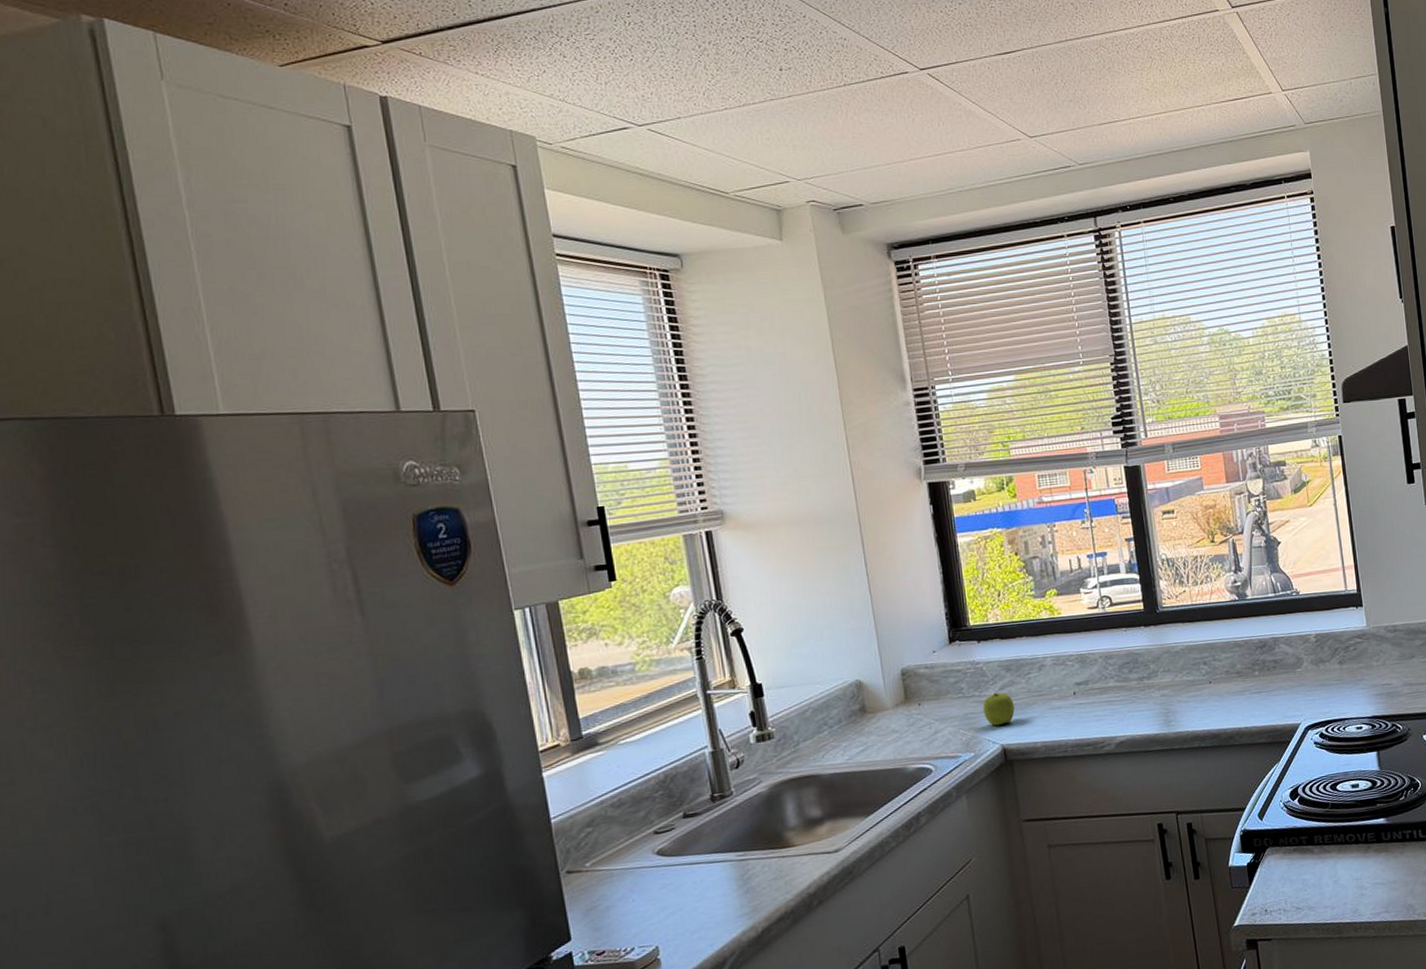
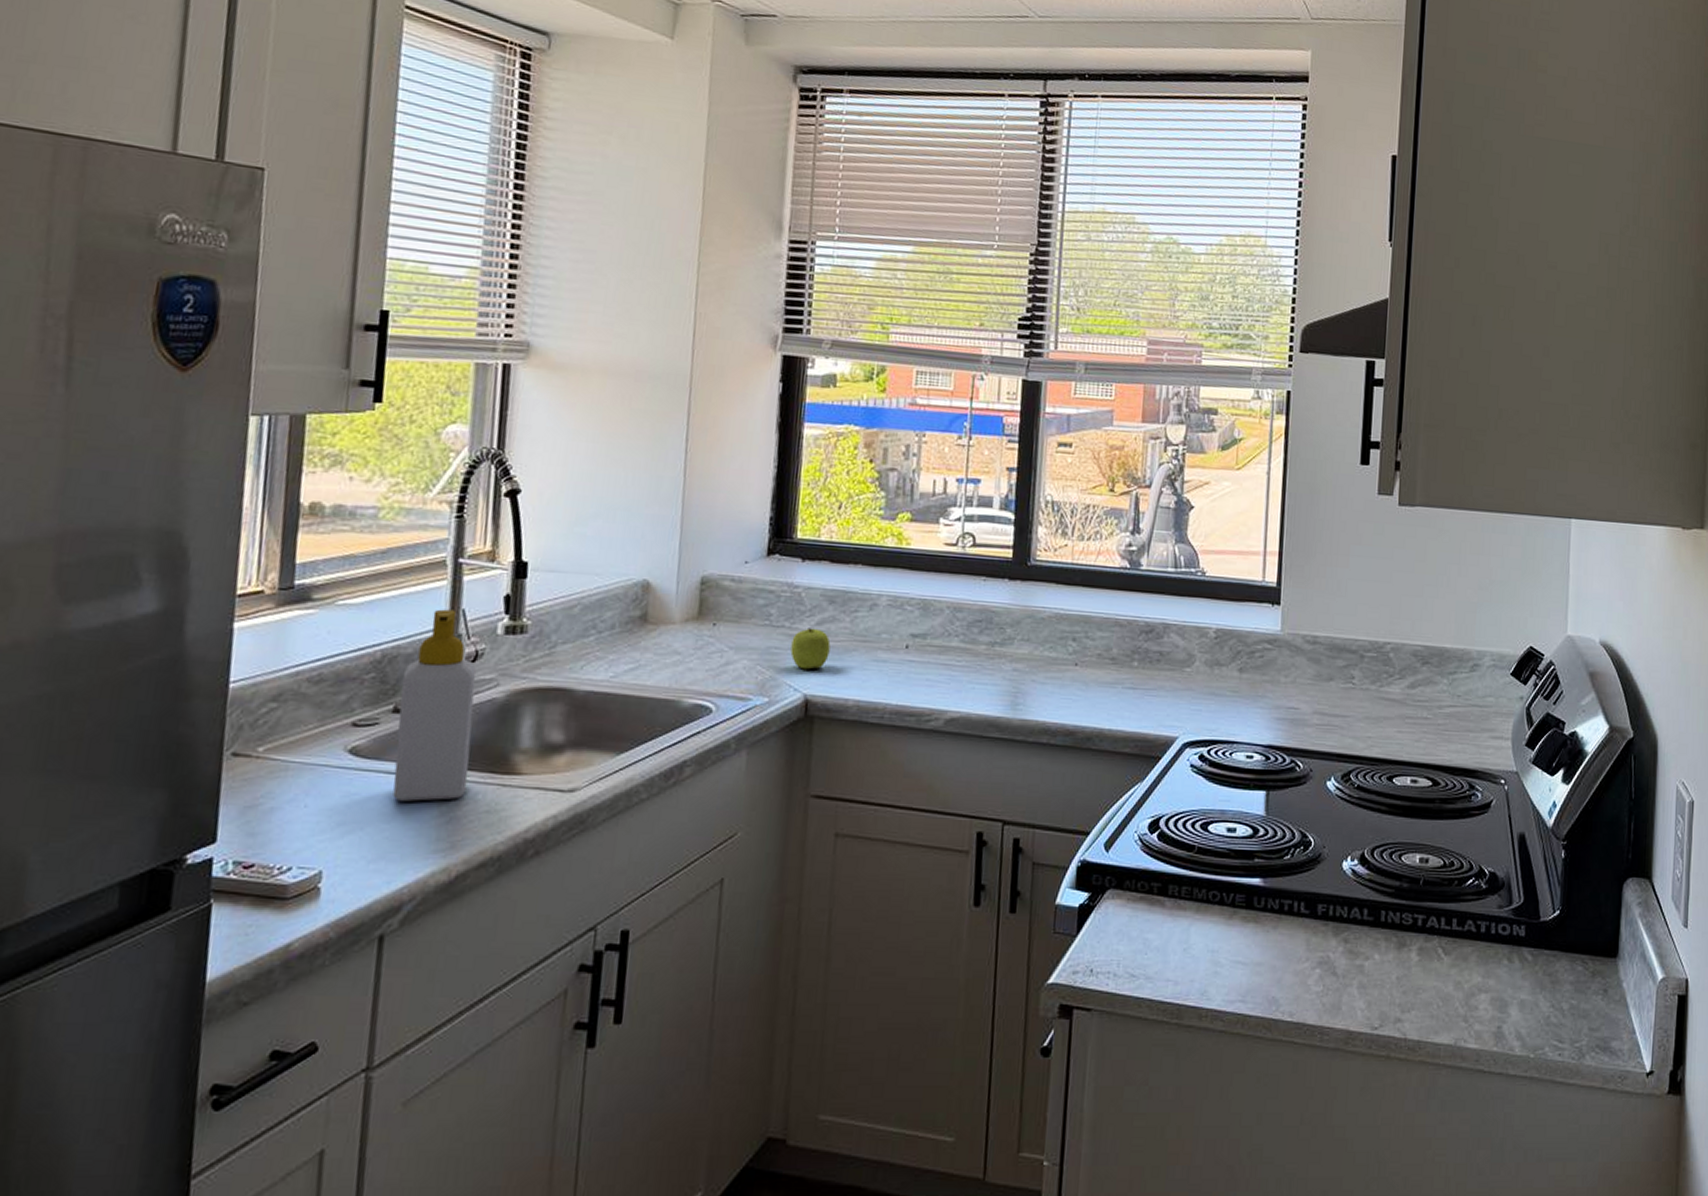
soap bottle: none [684,731,755,884] -> present [392,609,476,802]

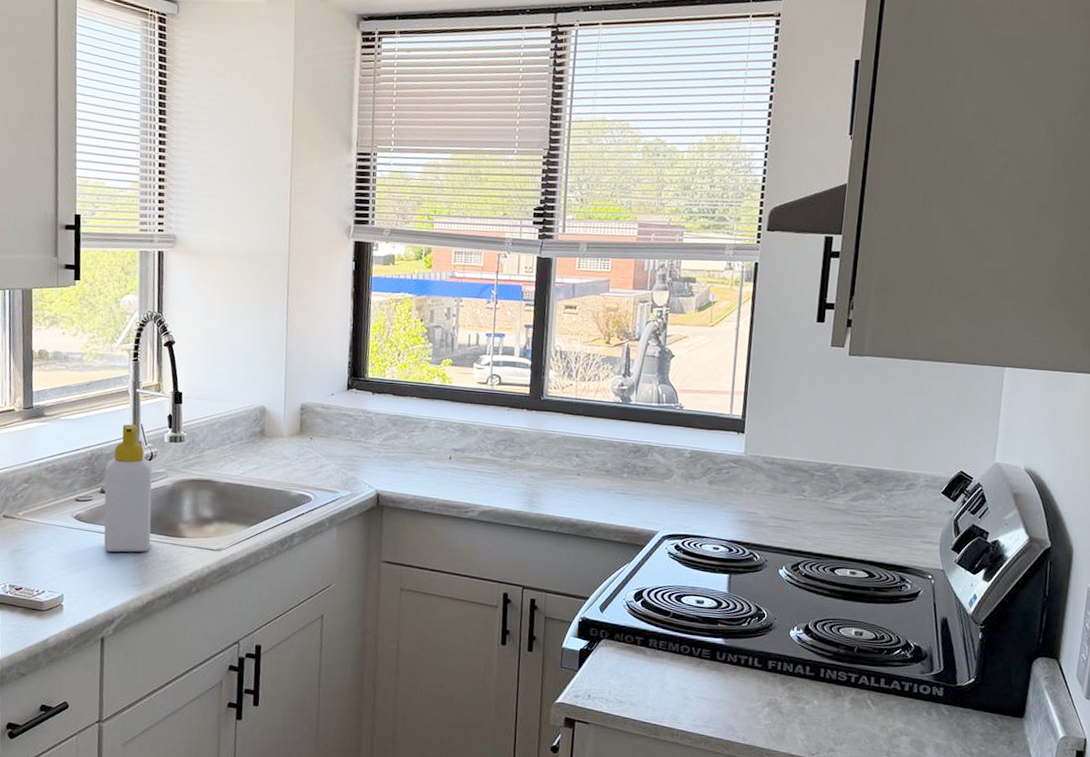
fruit: present [790,628,831,670] -> none [366,442,394,473]

